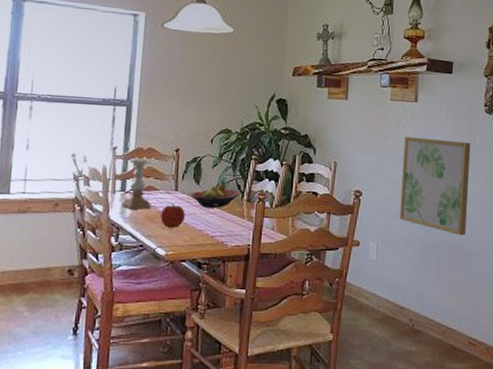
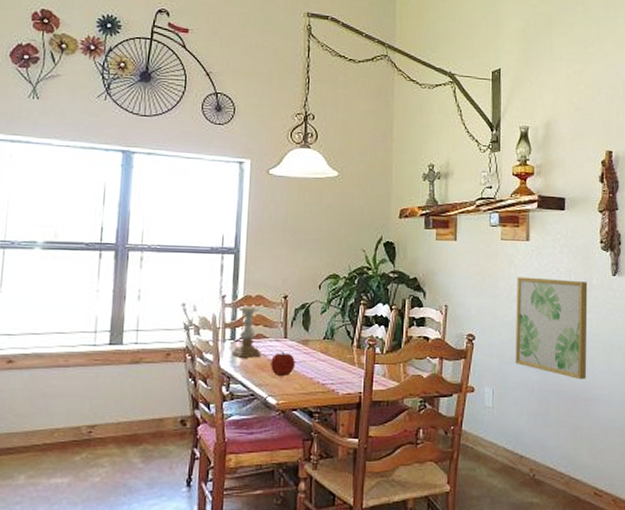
fruit bowl: present [190,184,240,208] -> none [300,330,350,355]

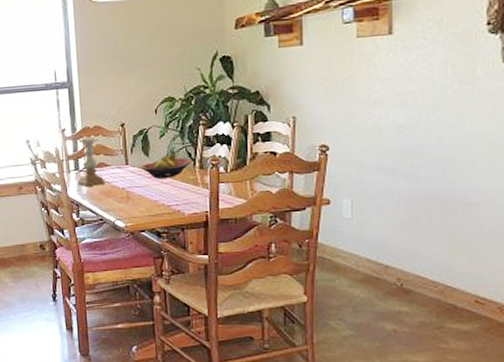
apple: present [271,351,295,376] -> none [115,177,139,200]
fruit bowl: none [300,330,350,355] -> present [141,153,192,179]
wall art: present [515,277,588,380] -> none [377,73,470,184]

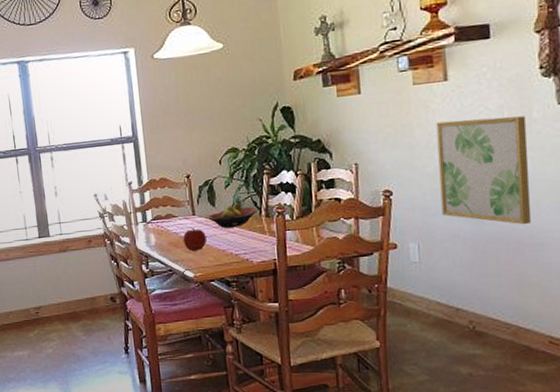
candle holder: present [77,137,105,186] -> none [145,189,173,238]
apple: none [115,177,139,200] -> present [183,228,207,251]
wall art: none [377,73,470,184] -> present [436,116,532,225]

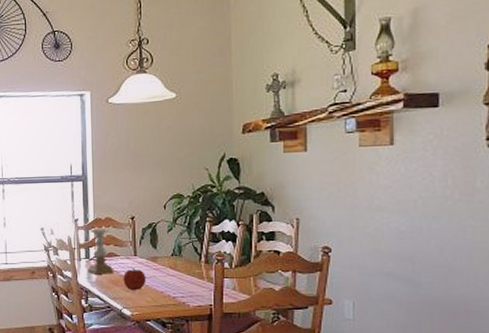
candle holder: none [145,189,173,238] -> present [87,228,114,274]
fruit bowl: present [208,202,258,228] -> none [149,247,198,270]
wall art: present [436,116,532,225] -> none [379,184,470,292]

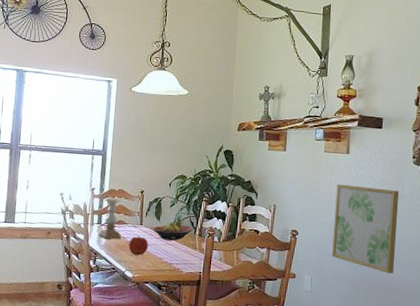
fruit bowl: none [149,247,198,270] -> present [153,220,193,241]
wall art: none [379,184,470,292] -> present [332,184,400,274]

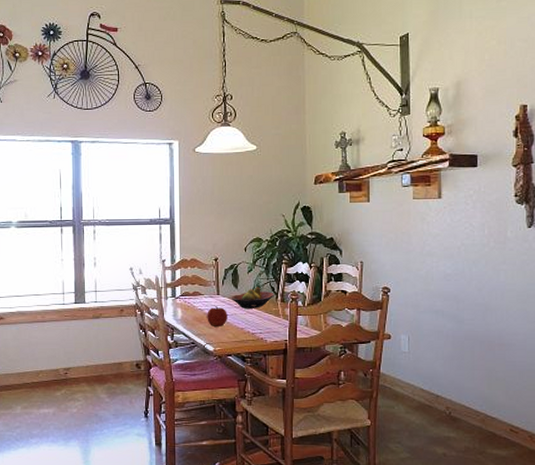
candle holder: present [98,198,122,239] -> none [173,269,198,312]
wall art: present [332,184,400,274] -> none [430,233,502,327]

